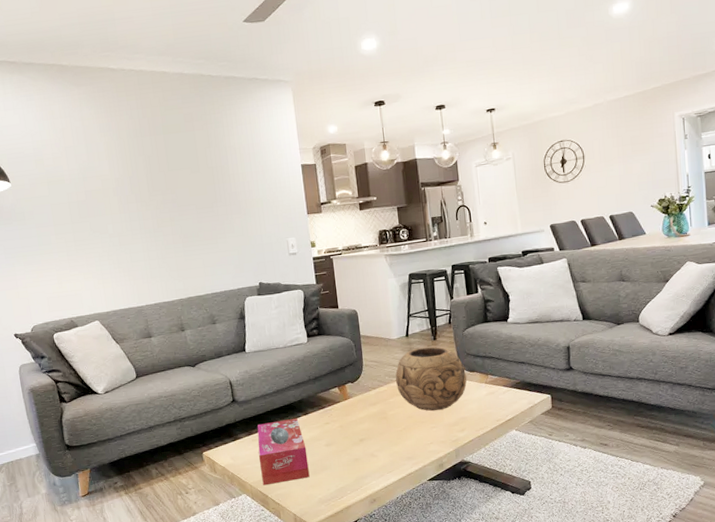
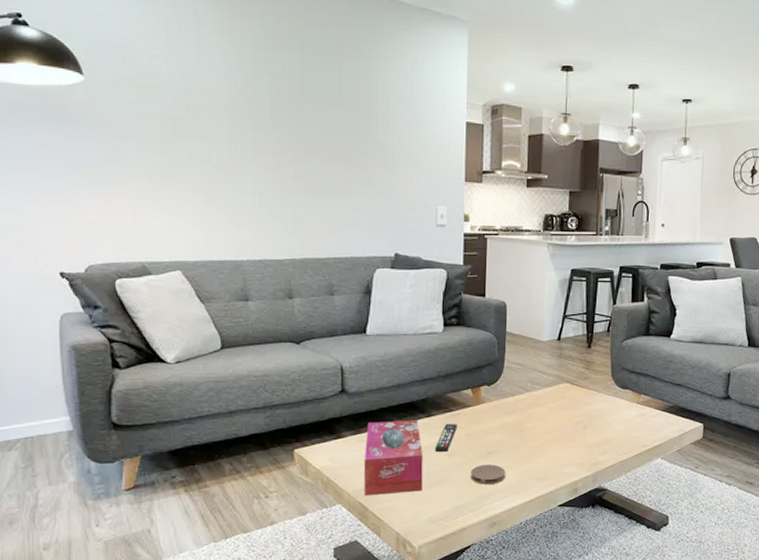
remote control: none [315,418,331,443] -> present [435,424,457,453]
coaster: none [348,449,378,468] -> present [471,465,505,484]
decorative bowl: present [395,347,467,411] -> none [538,354,618,427]

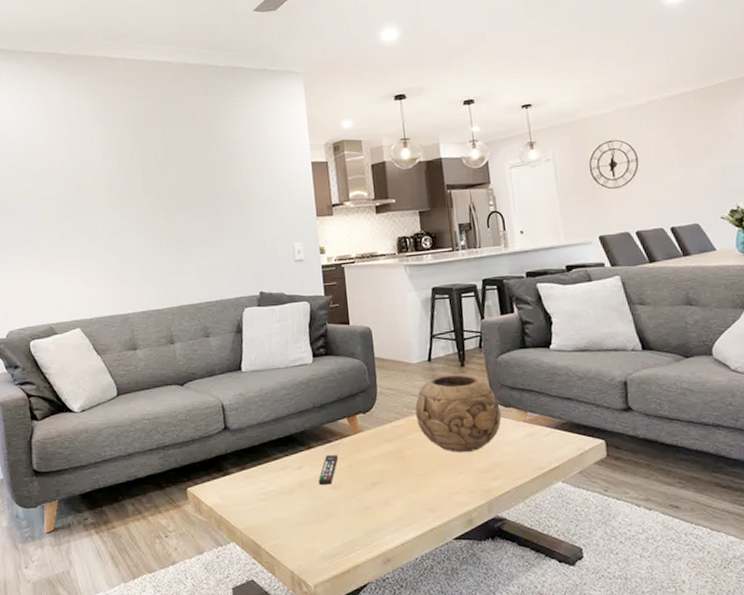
tissue box: present [364,420,423,496] -> none [251,453,311,533]
coaster: present [471,465,505,484] -> none [357,496,393,518]
decorative bowl: none [538,354,618,427] -> present [415,374,502,452]

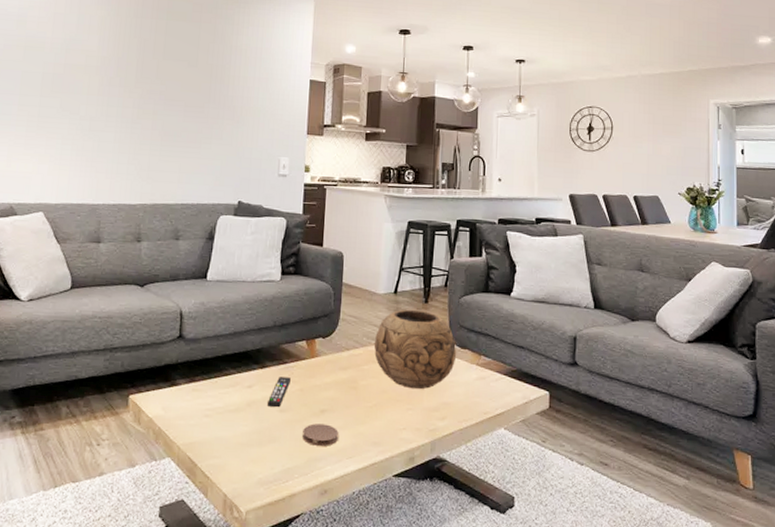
coaster: none [357,496,393,518] -> present [302,423,339,446]

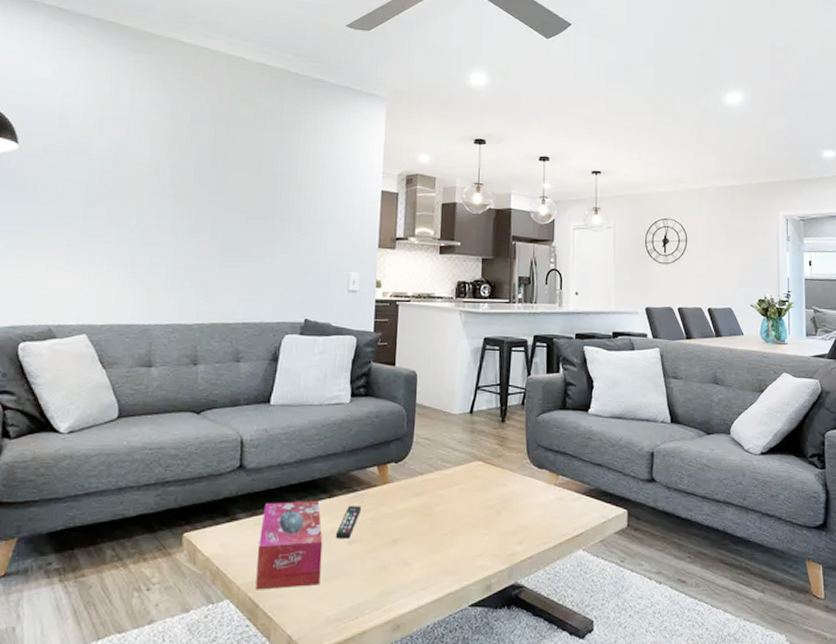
tissue box: none [194,370,256,451] -> present [255,501,323,590]
coaster: present [302,423,339,446] -> none [374,554,412,578]
decorative bowl: present [373,309,457,389] -> none [449,429,535,512]

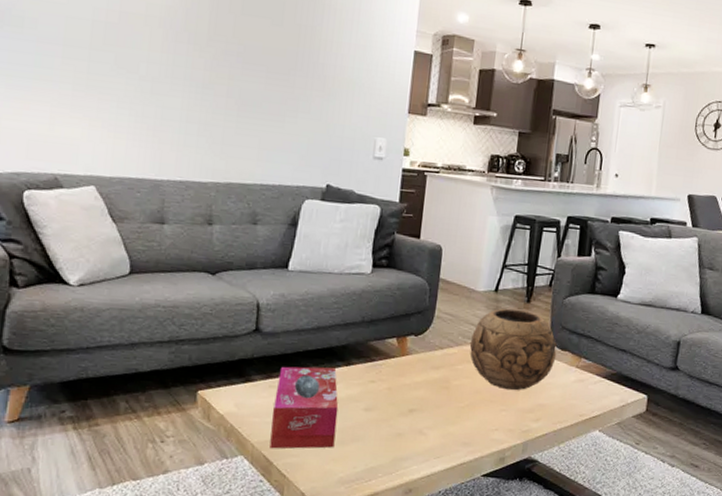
remote control: present [336,506,361,540] -> none [352,375,378,407]
decorative bowl: none [449,429,535,512] -> present [469,308,557,390]

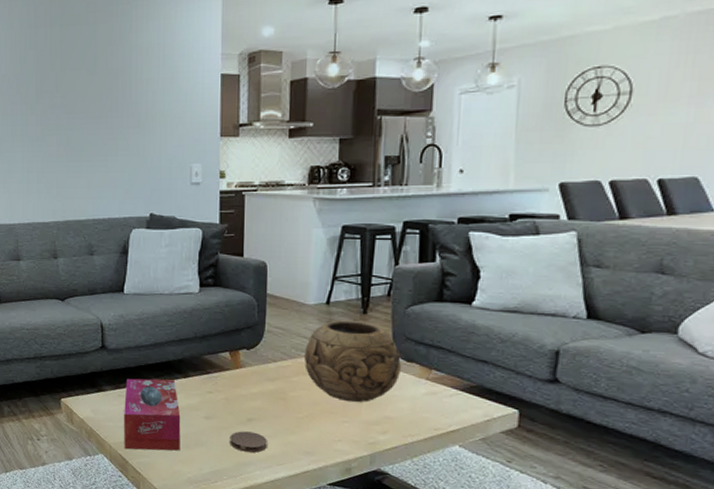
coaster: none [388,423,427,446] -> present [230,431,267,453]

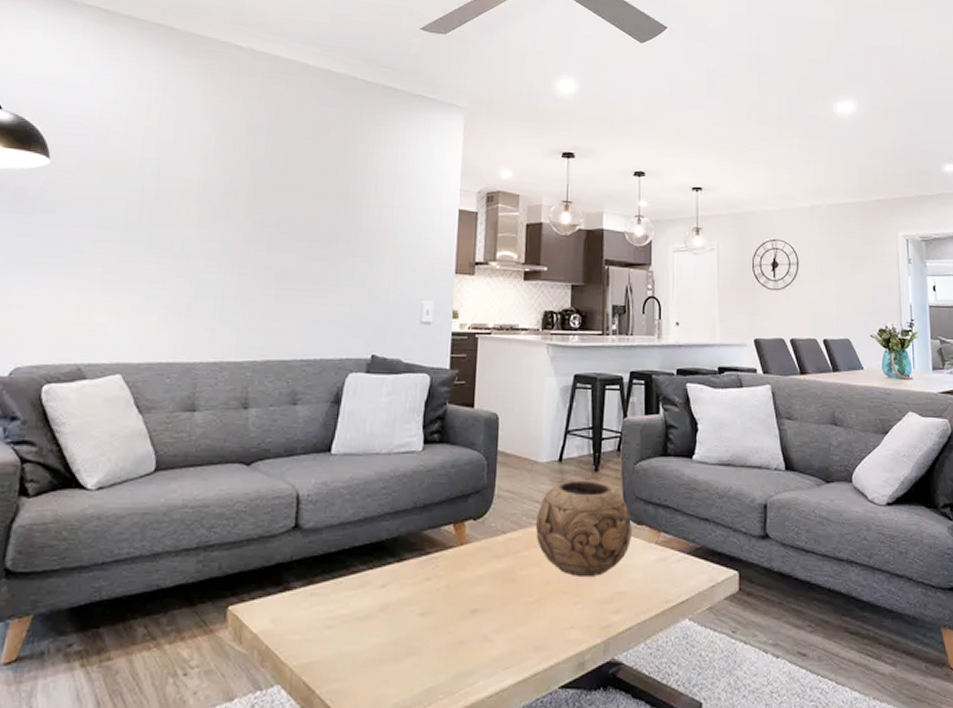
tissue box: present [124,378,181,451] -> none [311,566,391,673]
coaster: present [230,431,267,453] -> none [449,628,493,656]

